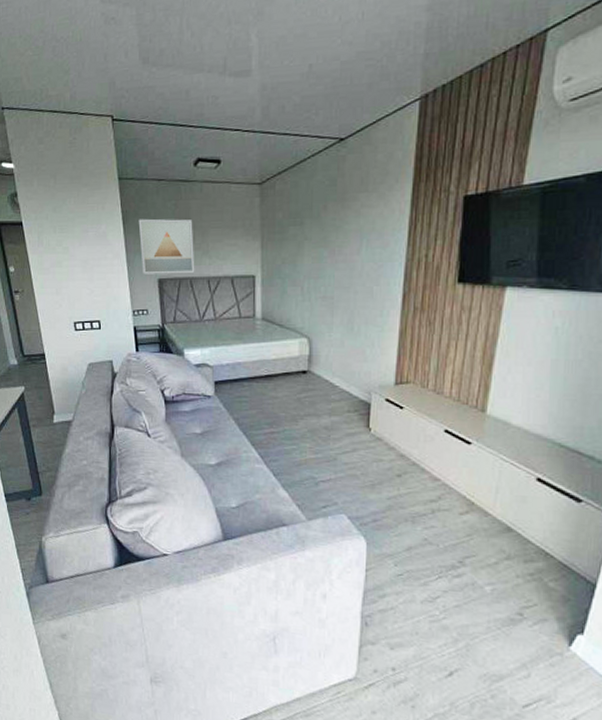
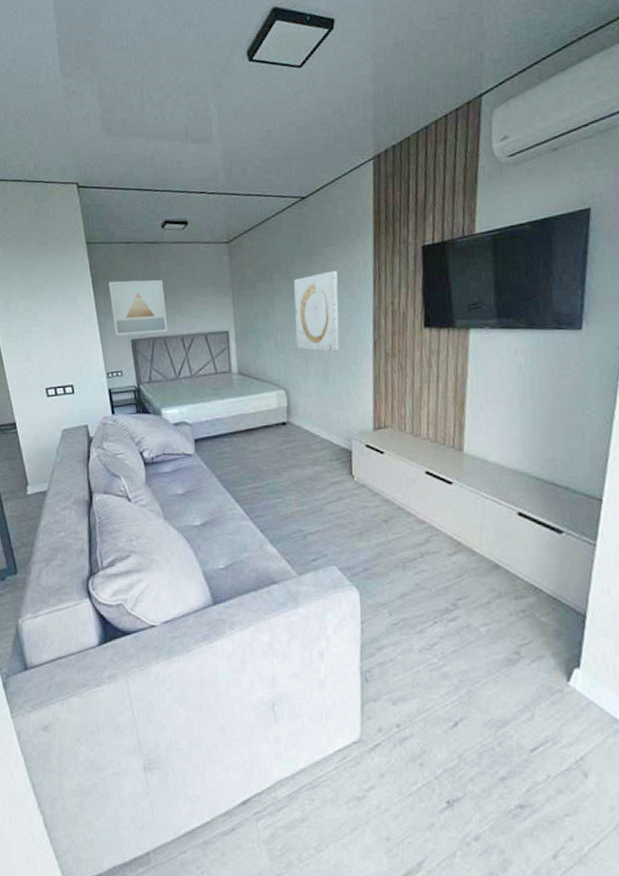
wall art: none [322,218,371,303] -> present [293,270,340,352]

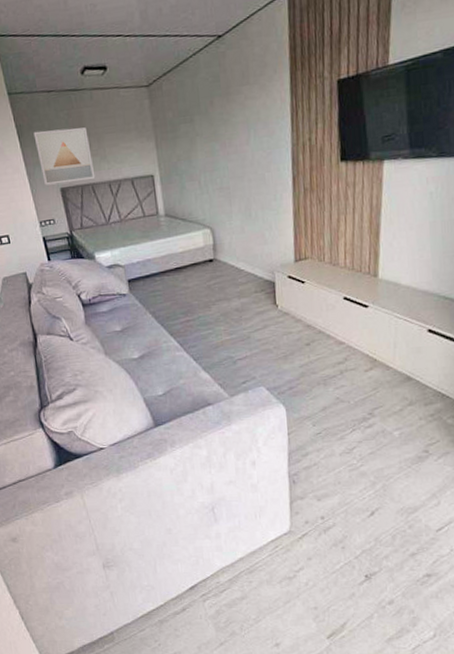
wall art: present [293,270,340,352] -> none [213,109,261,190]

